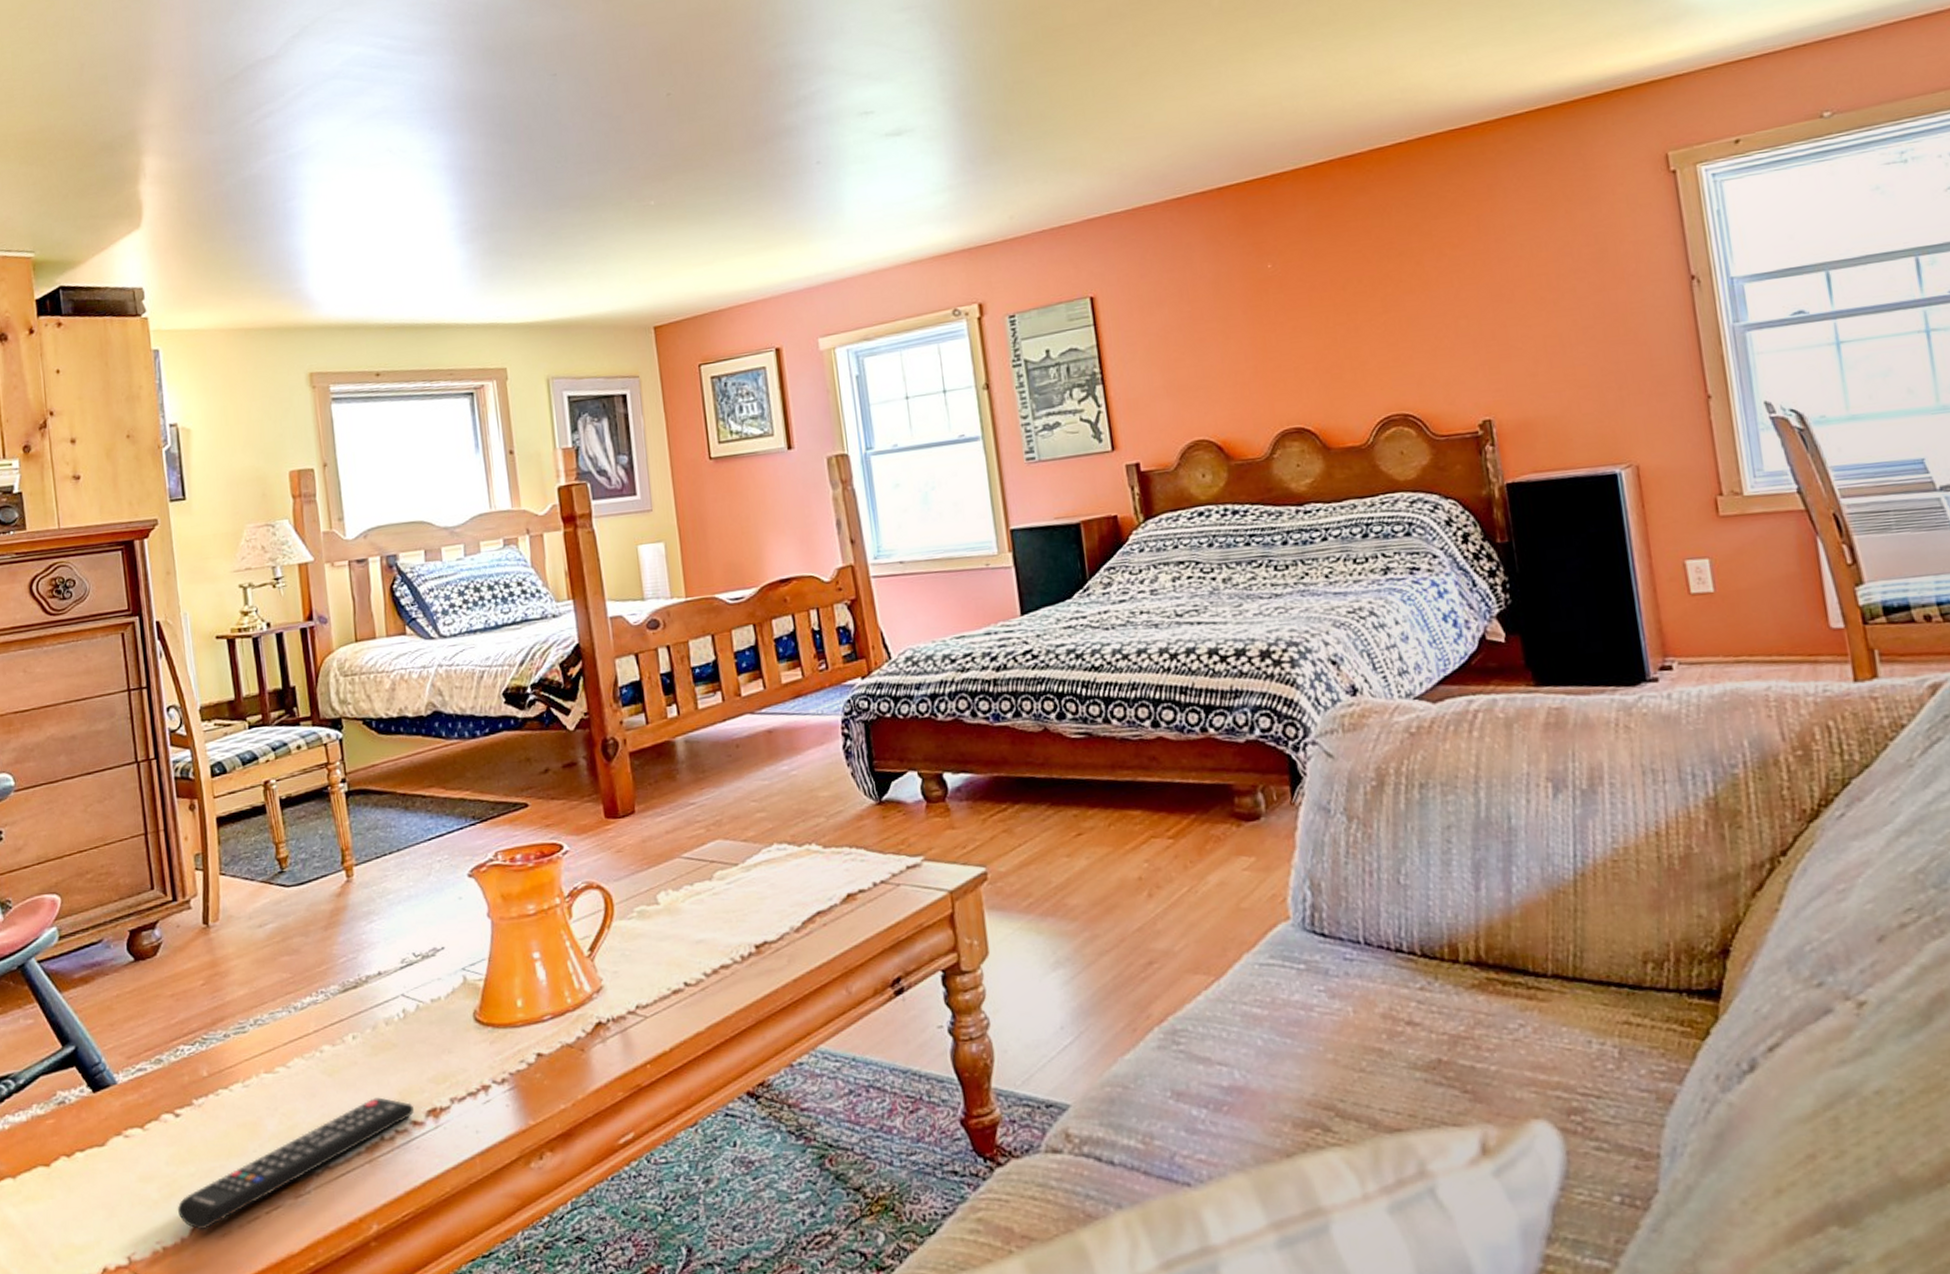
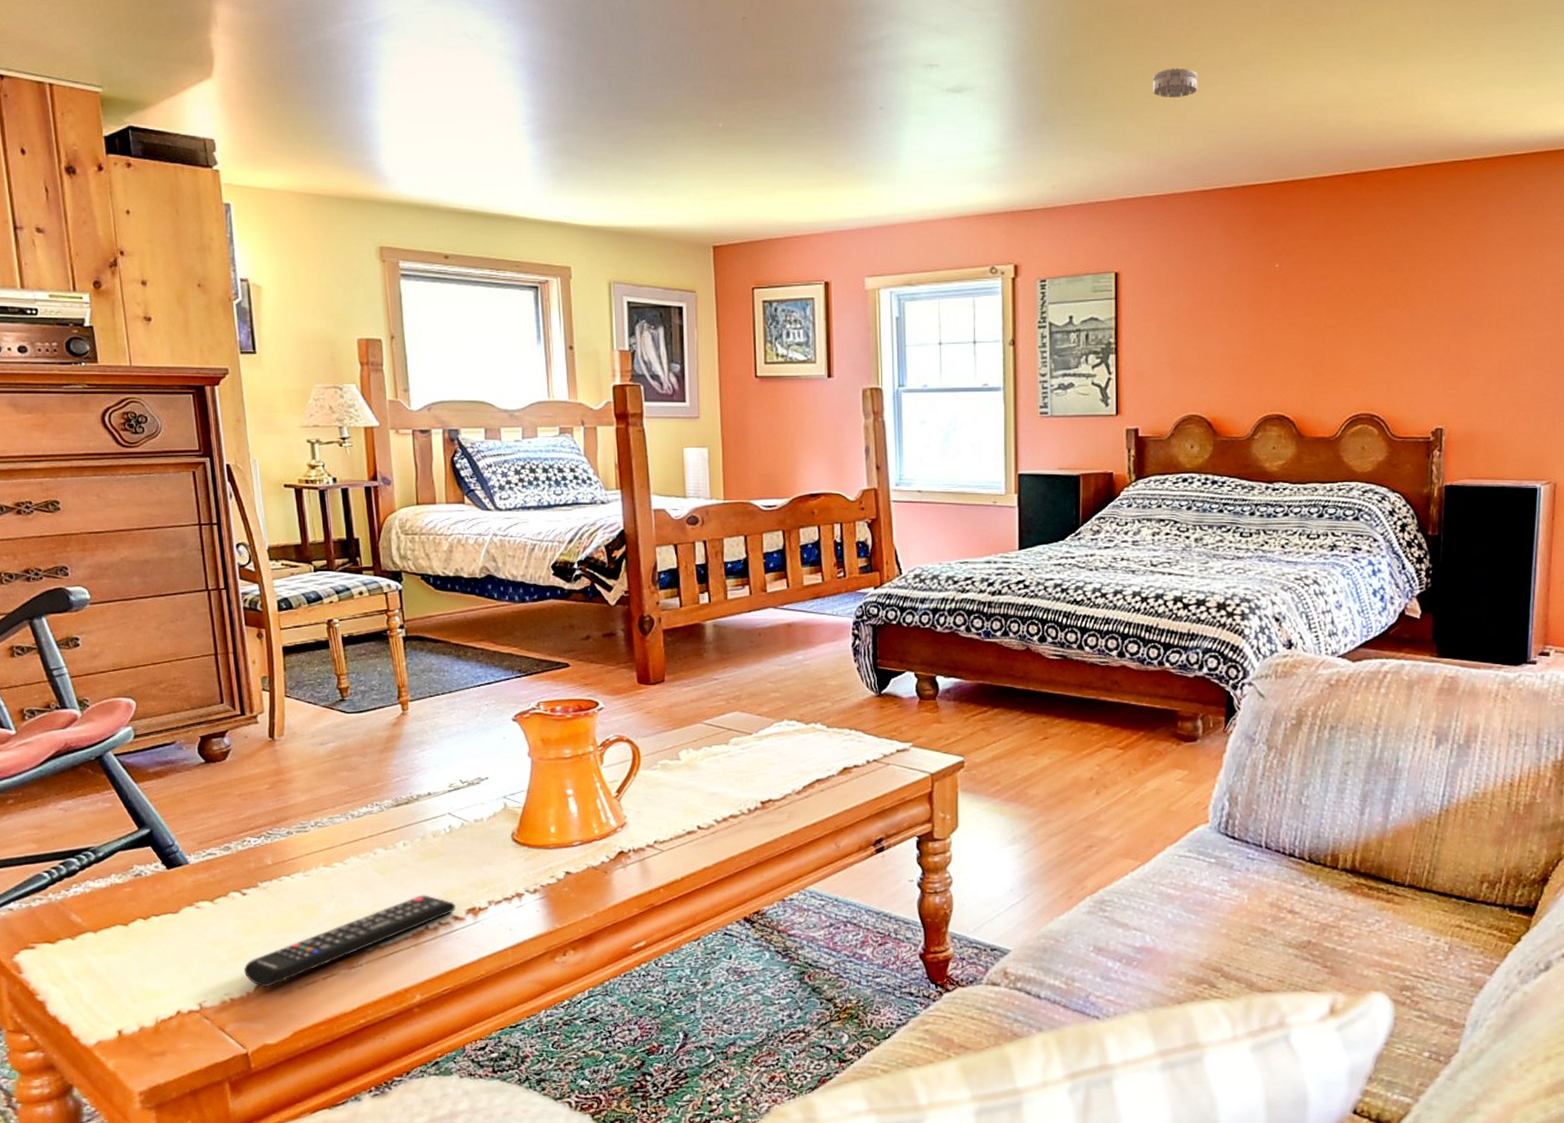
smoke detector: none [1103,77,1154,110] -> present [1152,67,1198,97]

